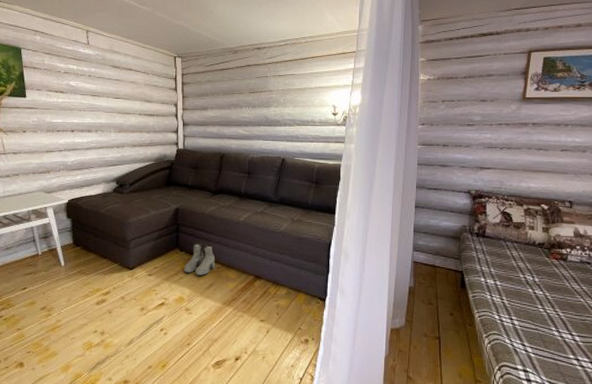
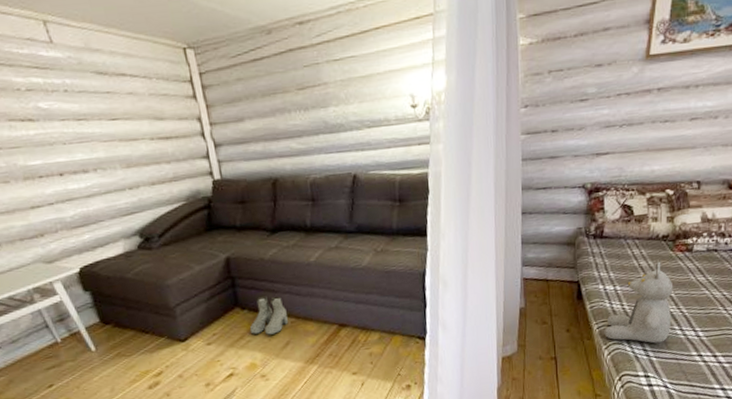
teddy bear: none [485,265,550,340] -> present [604,261,674,344]

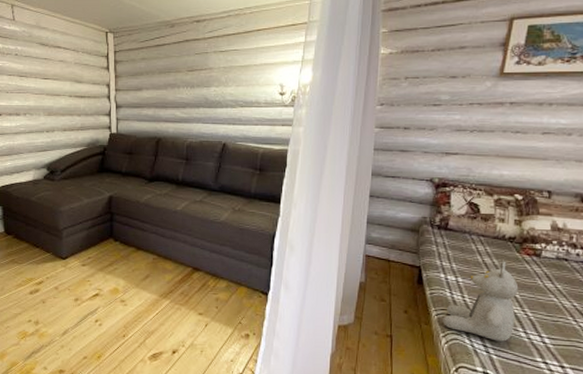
boots: present [249,296,288,335] -> none [118,232,151,267]

